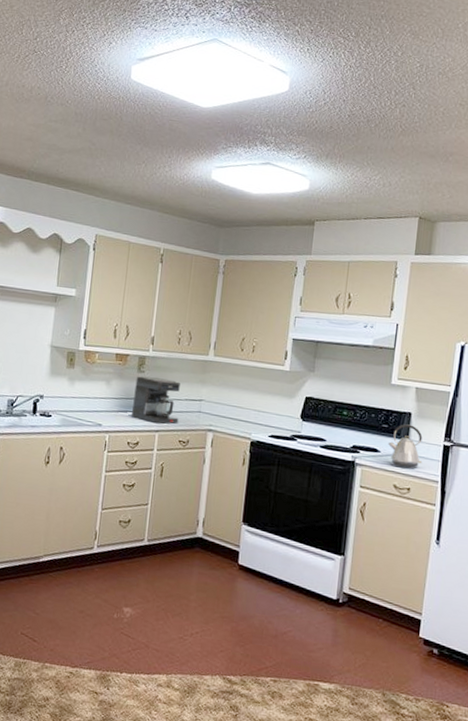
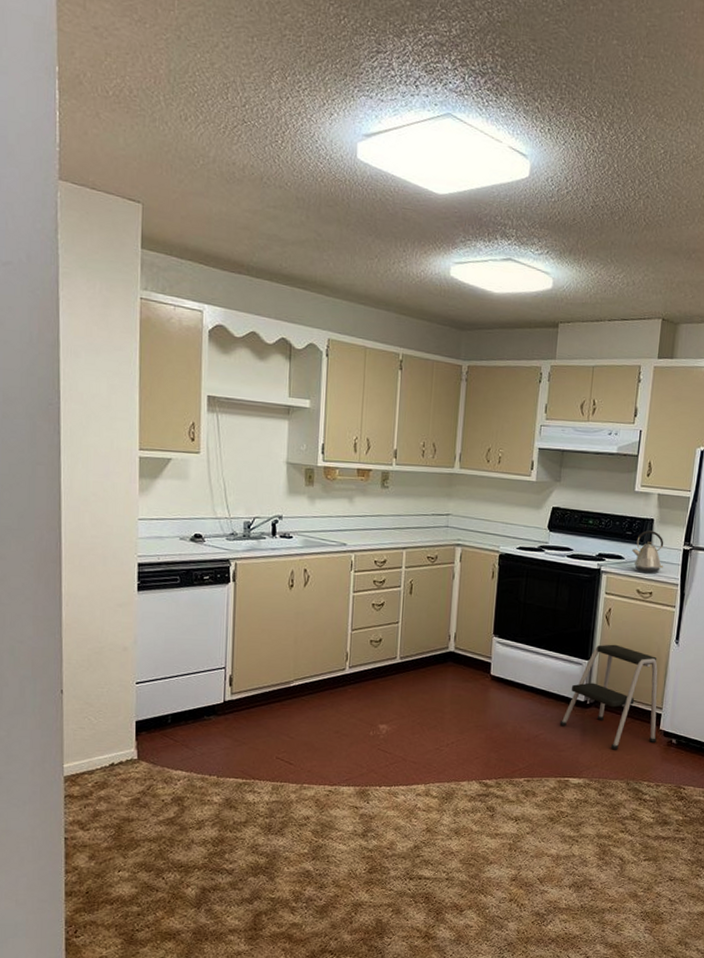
coffee maker: present [131,376,180,424] -> none [376,492,426,541]
step stool: none [309,540,417,656] -> present [559,644,658,750]

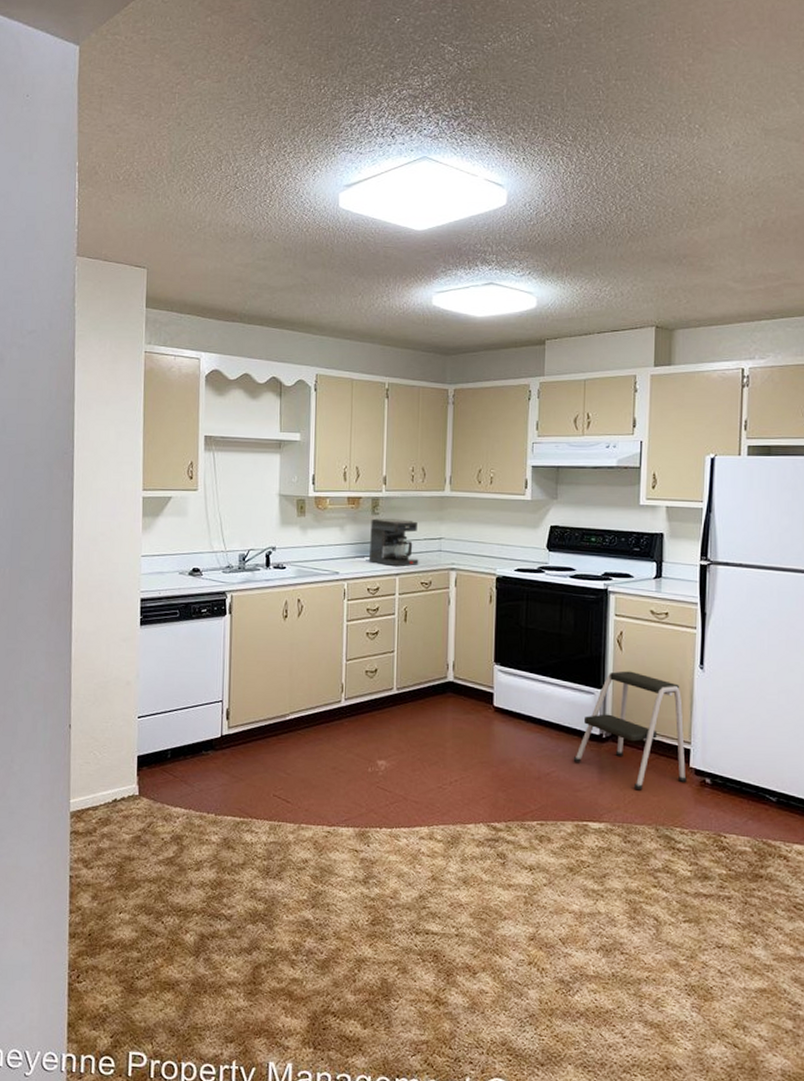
coffee maker: none [376,492,426,541] -> present [368,518,419,567]
kettle: present [631,530,664,574] -> none [640,546,679,593]

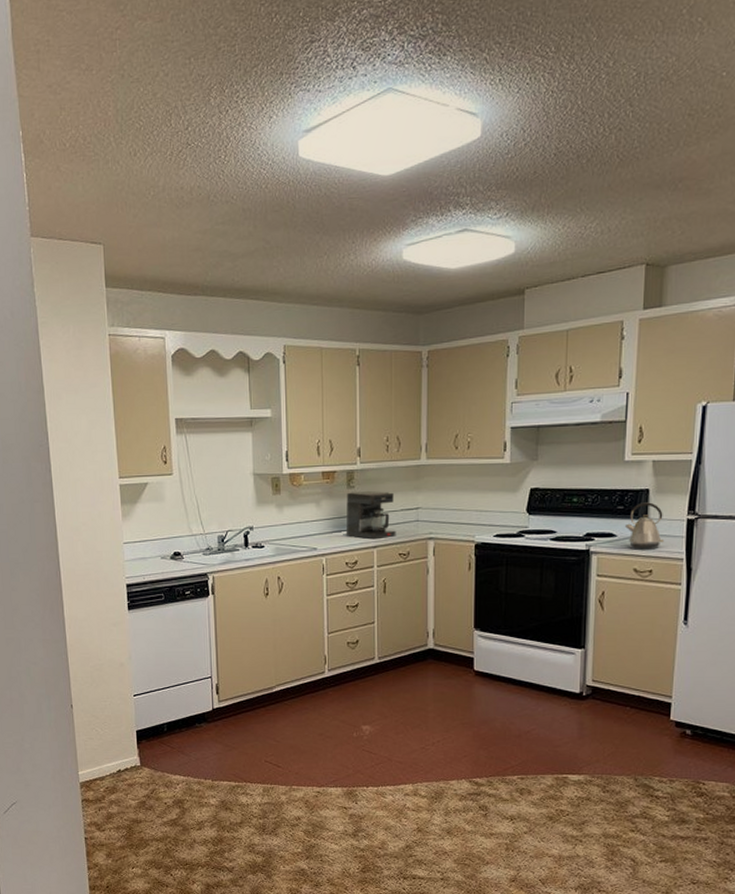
step stool: present [573,670,687,791] -> none [553,630,667,744]
kettle: none [640,546,679,593] -> present [624,502,665,550]

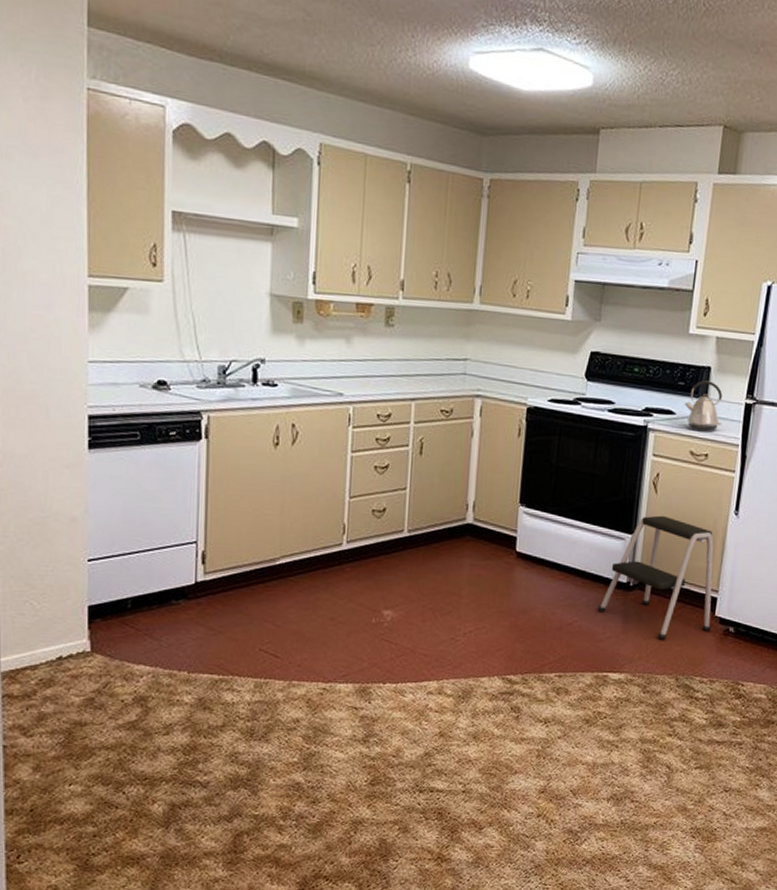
coffee maker: present [345,490,396,540] -> none [379,331,440,391]
step stool: none [553,630,667,744] -> present [597,515,714,640]

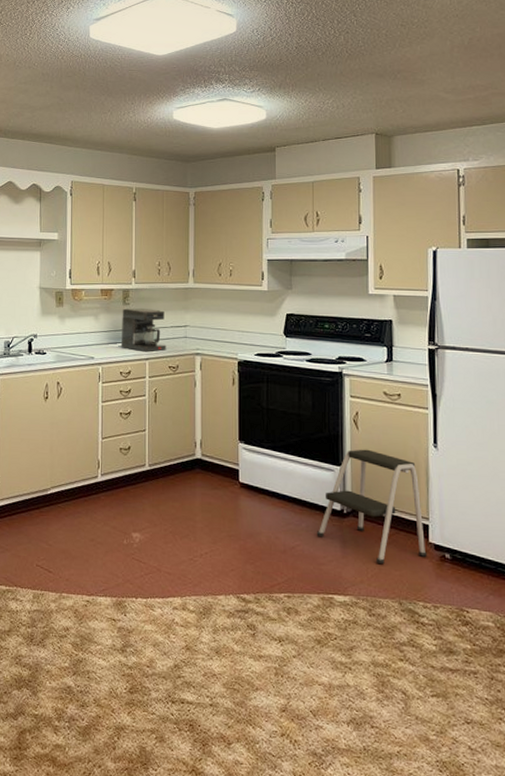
coffee maker: none [379,331,440,391] -> present [120,307,167,352]
kettle: present [684,380,723,433] -> none [372,331,410,375]

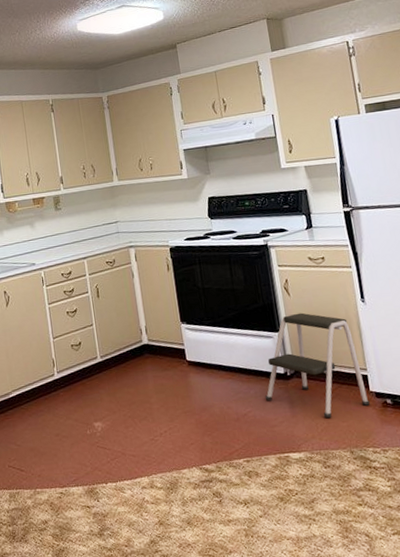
coffee maker: present [120,307,167,352] -> none [55,210,102,252]

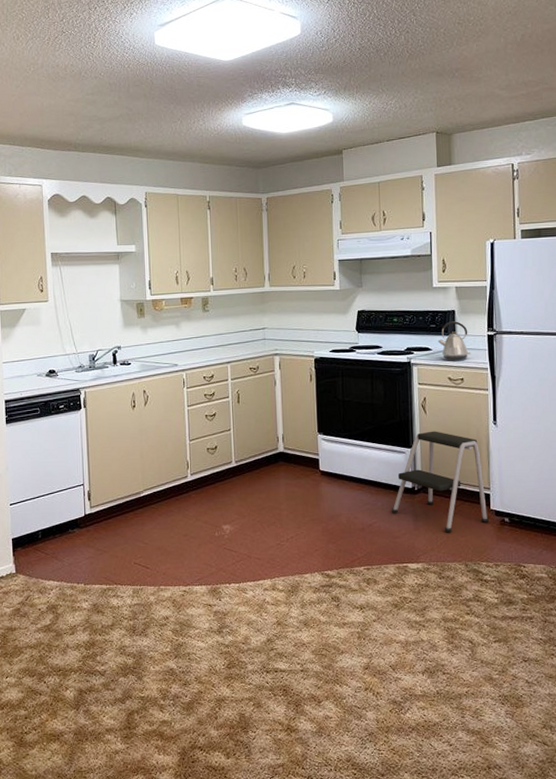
kettle: none [292,200,329,241] -> present [437,321,471,362]

